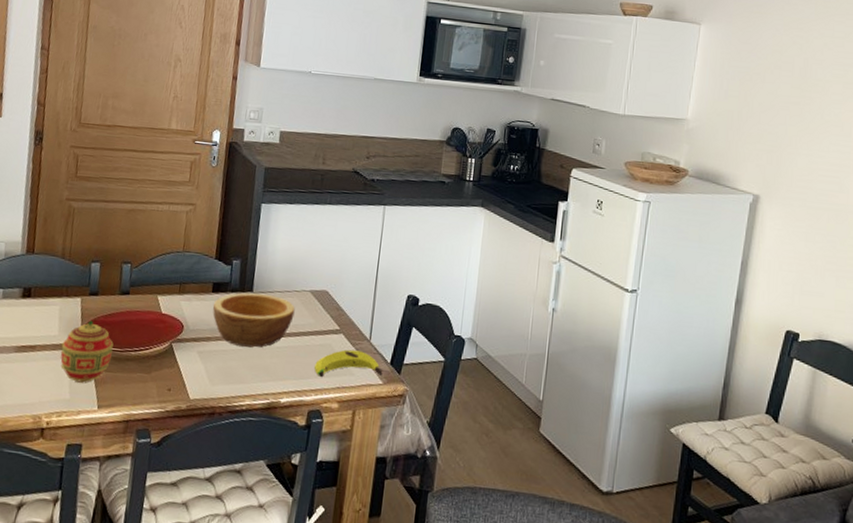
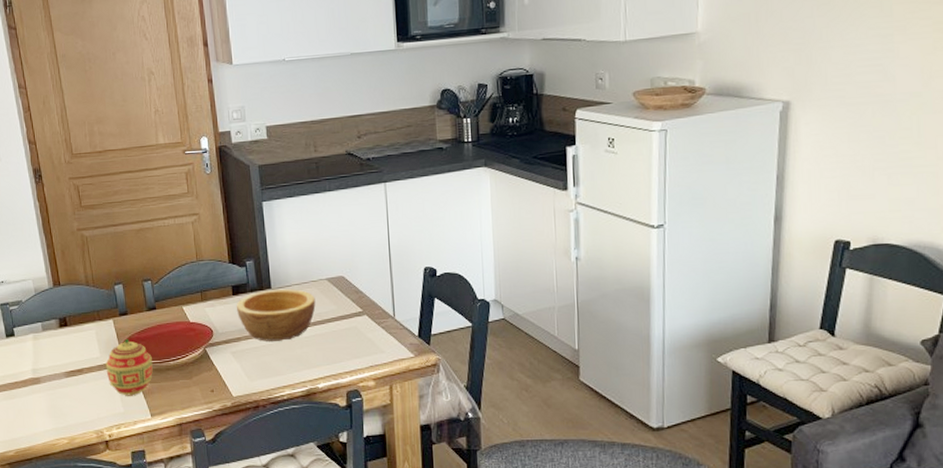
banana: present [314,349,383,377] -> none [345,329,413,358]

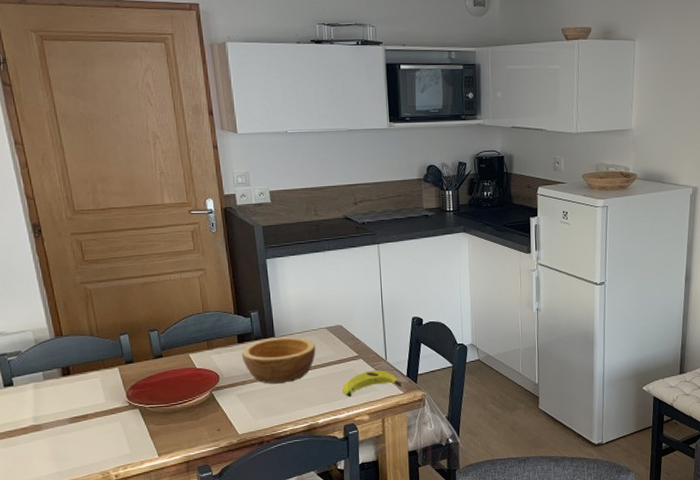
decorative egg: present [105,338,153,396] -> none [111,384,160,439]
banana: none [345,329,413,358] -> present [342,370,402,397]

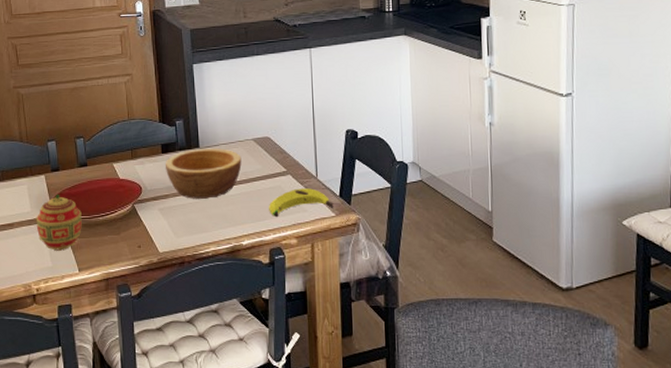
decorative egg: none [111,384,160,439] -> present [36,194,82,251]

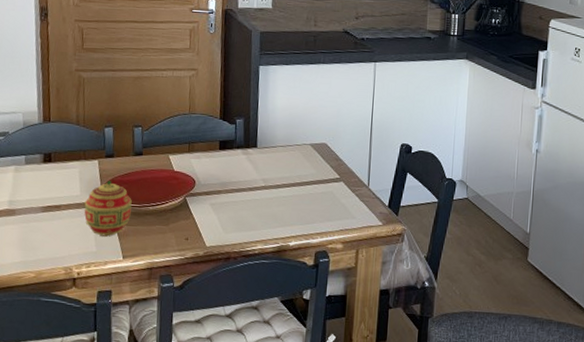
bowl: present [165,149,242,199] -> none [221,148,297,198]
banana: present [269,188,334,217] -> none [319,195,382,221]

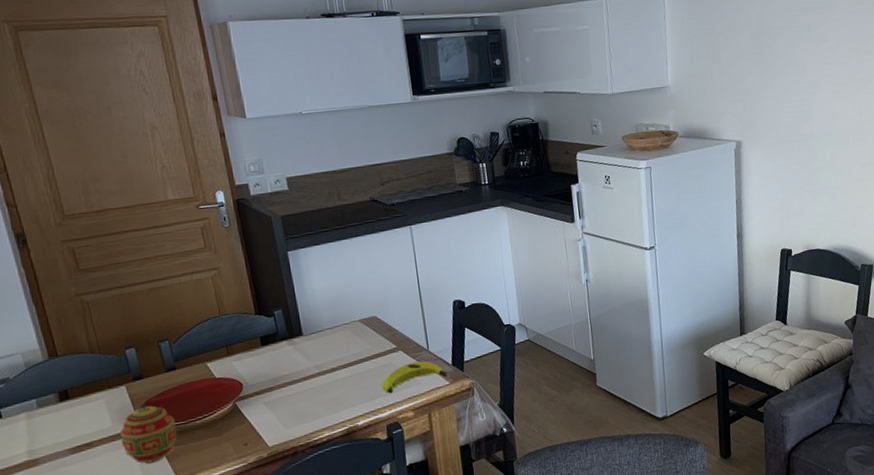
banana: none [319,195,382,221] -> present [382,361,448,393]

